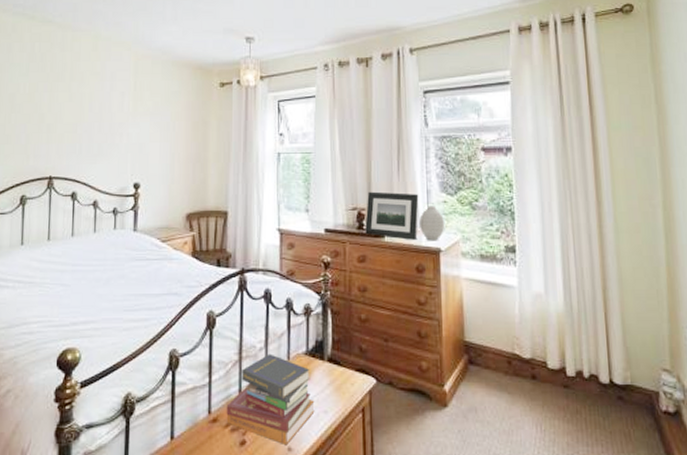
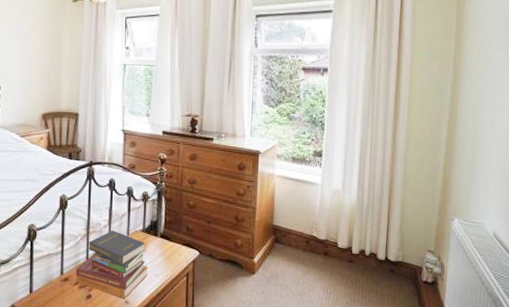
picture frame: present [365,191,419,240] -> none [197,101,245,143]
vase: present [419,206,445,241] -> none [244,115,266,145]

